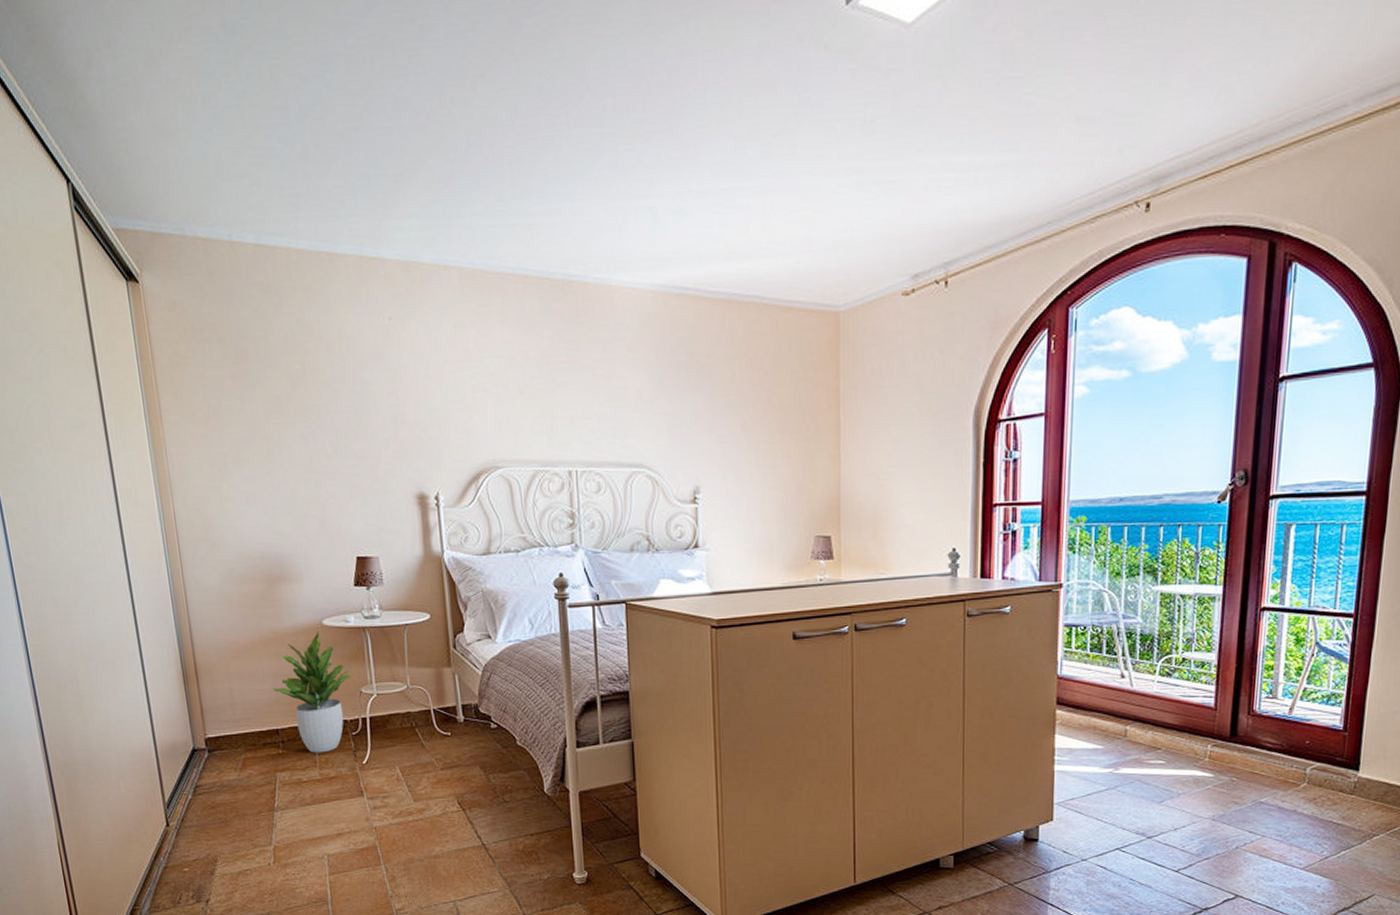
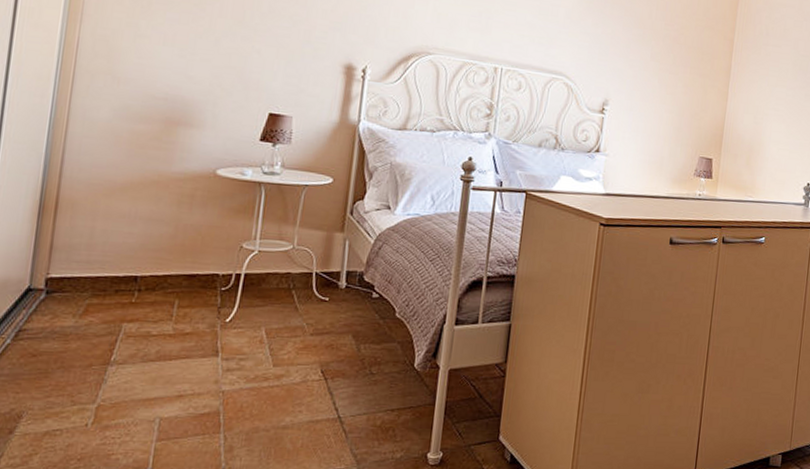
potted plant: present [272,631,353,753] -> none [142,180,238,306]

